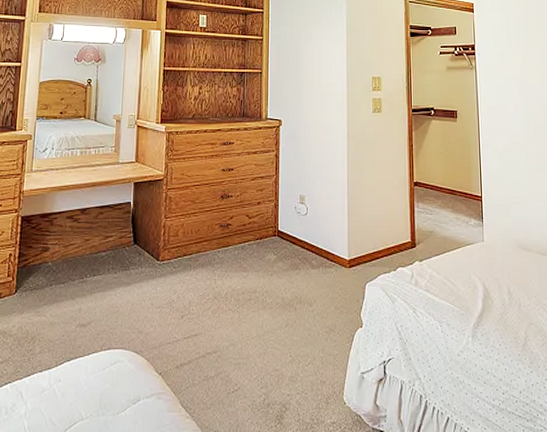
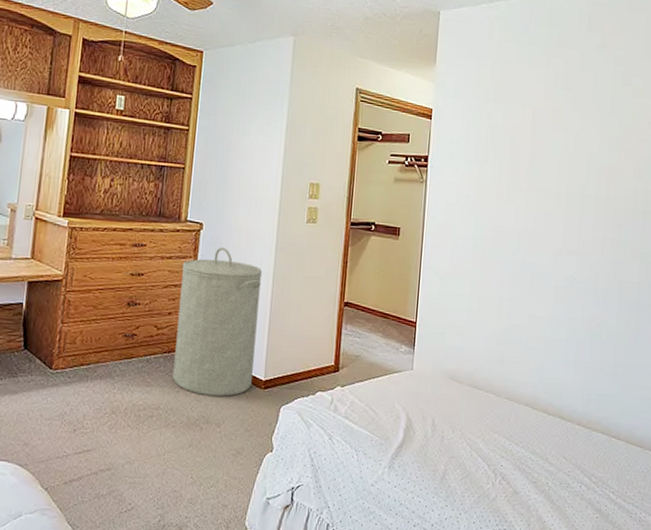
laundry hamper: none [266,140,337,277] -> present [172,247,262,397]

